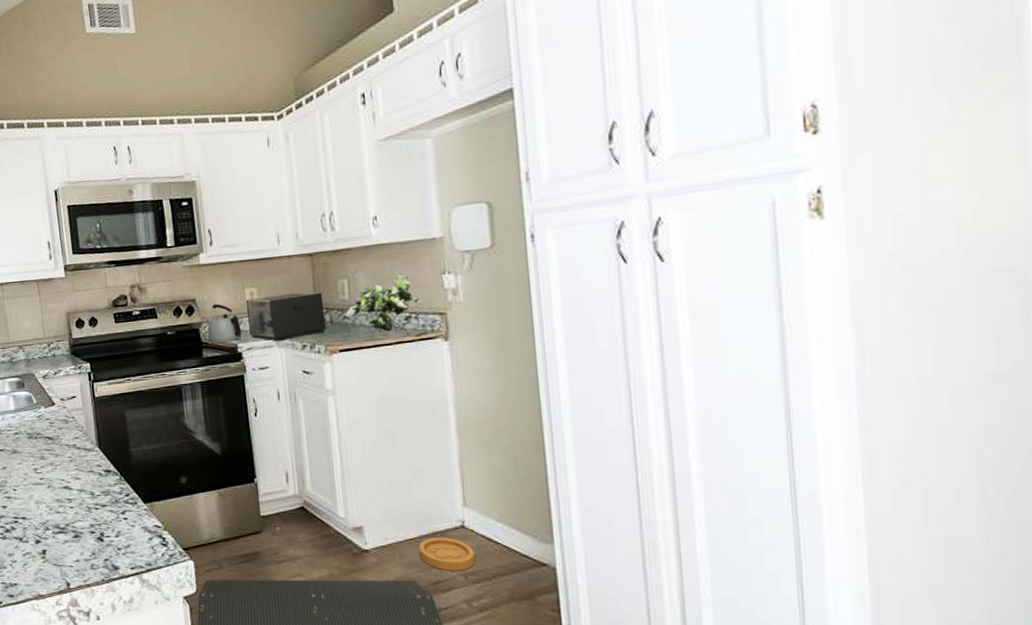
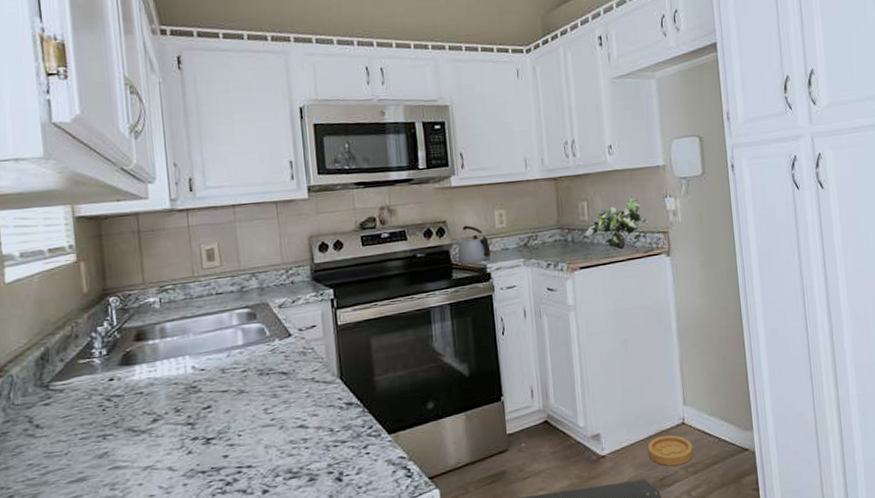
toaster: present [245,292,326,341] -> none [494,214,568,261]

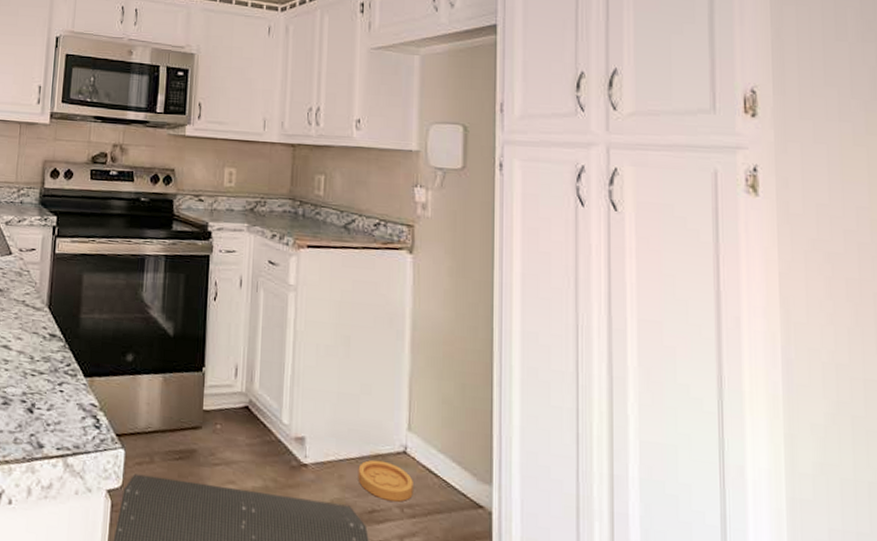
kettle: present [454,225,491,265] -> none [179,177,215,219]
plant: present [584,196,649,250] -> none [317,179,392,235]

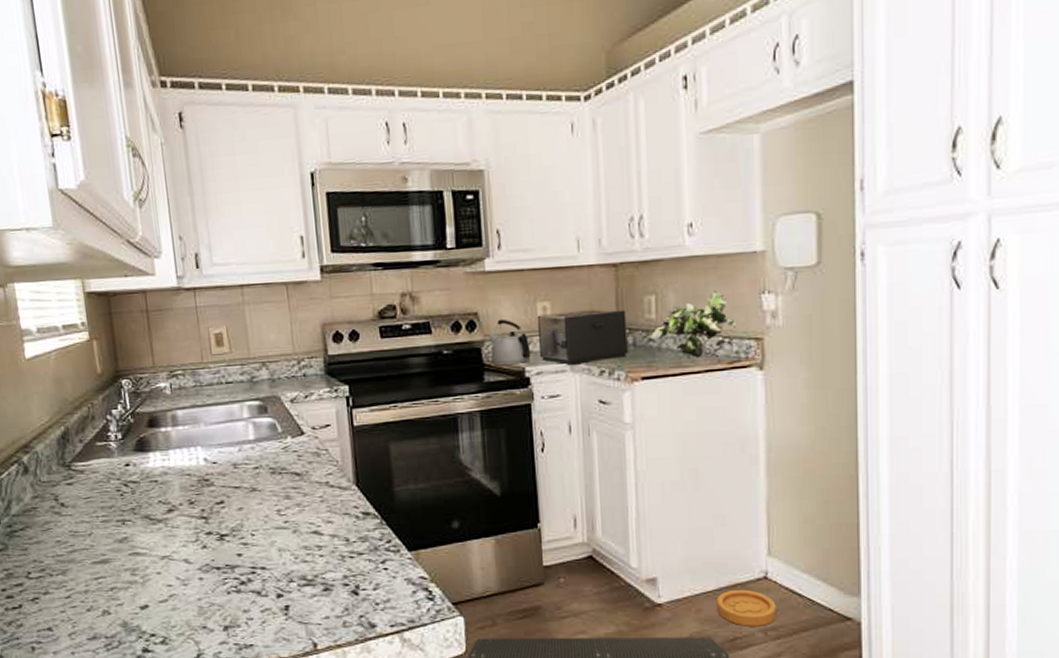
kettle: none [179,177,215,219] -> present [487,319,531,366]
toaster: none [222,178,299,226] -> present [536,309,628,365]
plant: none [317,179,392,235] -> present [650,291,737,358]

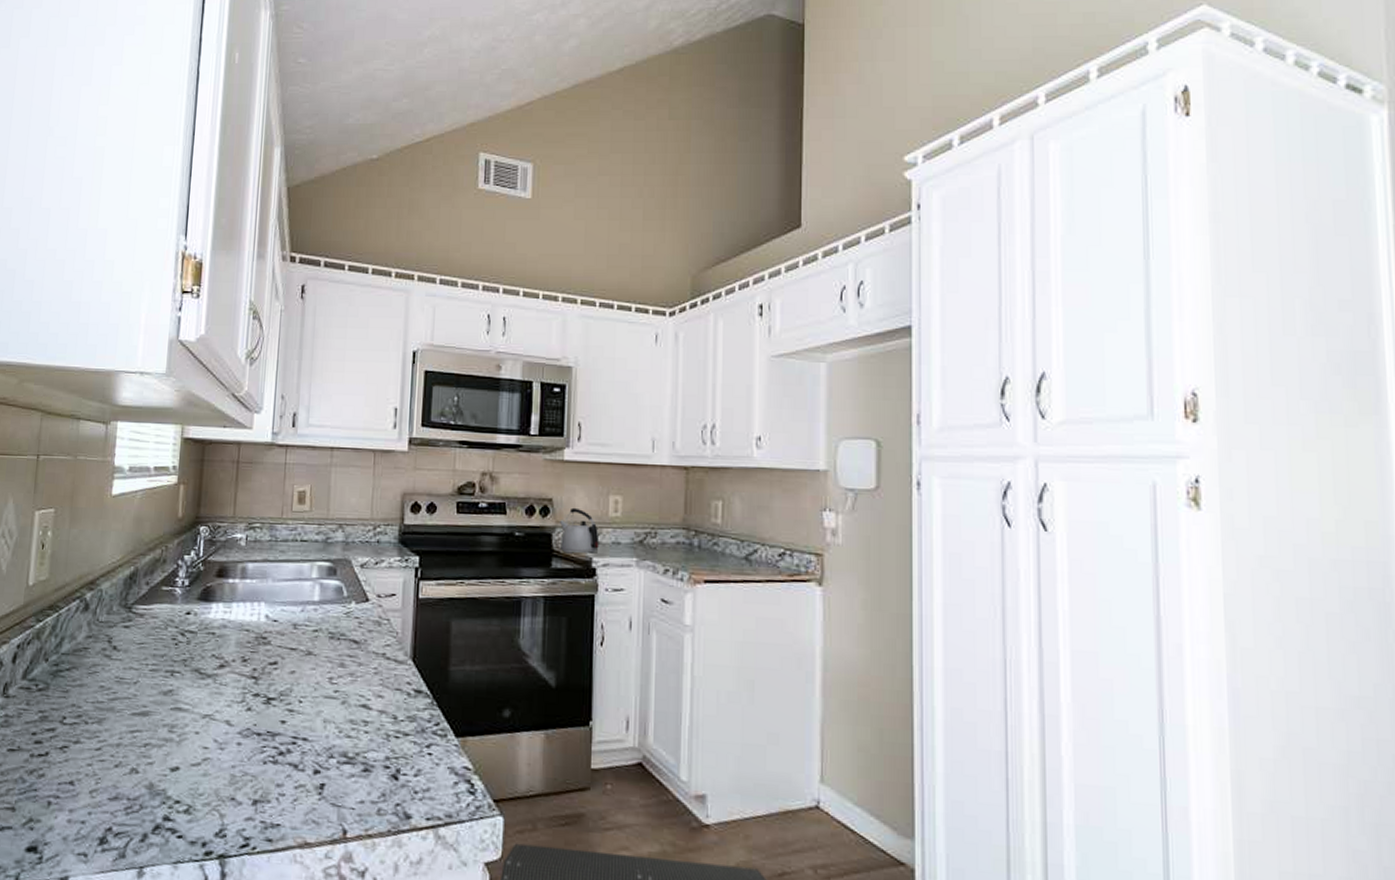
toaster: present [536,309,628,365] -> none [607,507,694,560]
plant: present [650,291,737,358] -> none [715,503,799,567]
pet bowl: present [716,589,777,626] -> none [765,816,827,862]

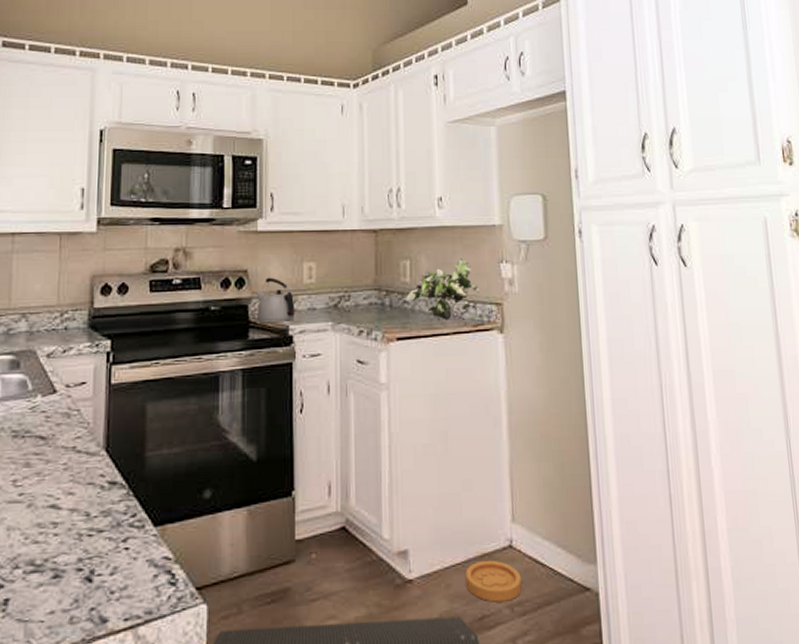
plant: none [715,503,799,567] -> present [405,258,480,321]
pet bowl: none [765,816,827,862] -> present [465,560,522,602]

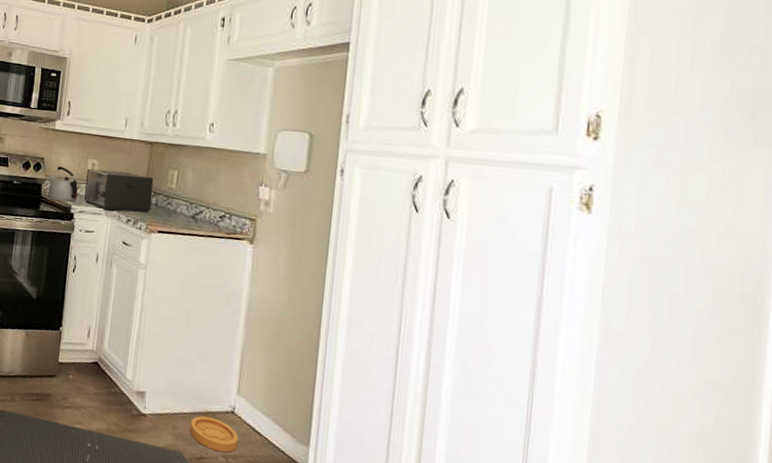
toaster: none [302,271,385,324] -> present [84,168,154,213]
plant: present [405,258,480,321] -> none [169,176,238,225]

